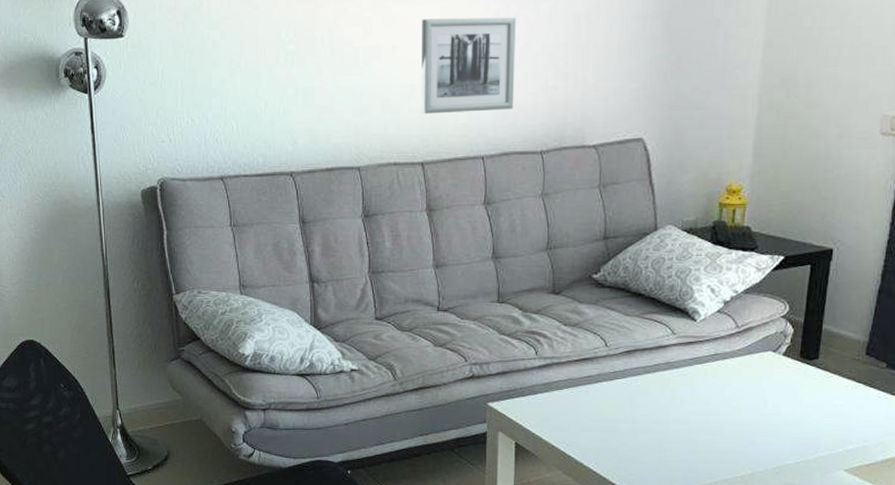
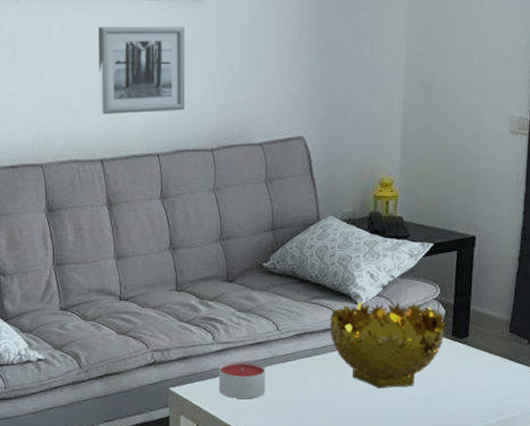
candle: none [540,378,591,417] -> present [218,362,265,398]
decorative bowl: none [663,317,793,411] -> present [329,301,446,389]

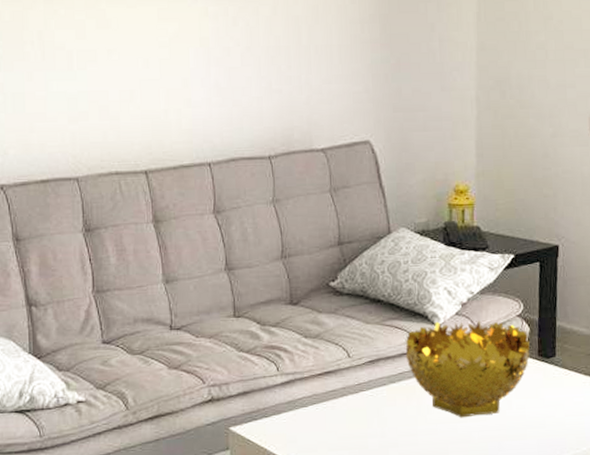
wall art: present [98,26,186,114] -> none [138,20,239,120]
candle: present [218,362,265,398] -> none [284,394,337,436]

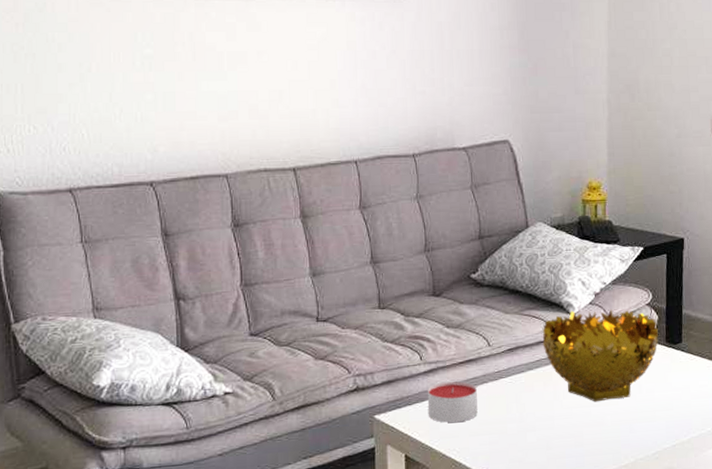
candle: none [284,394,337,436] -> present [427,381,478,423]

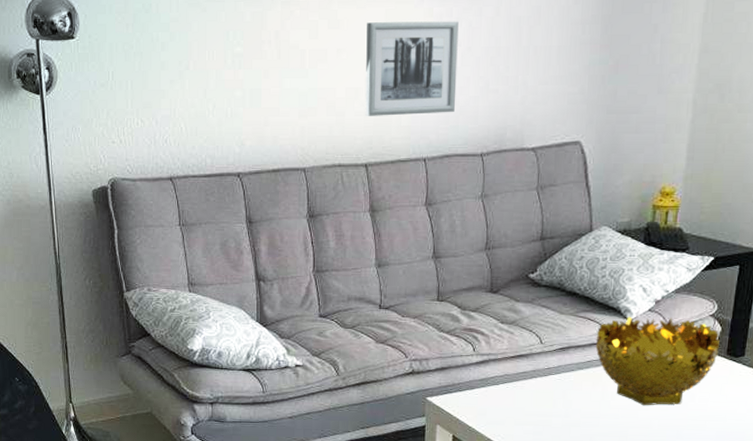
wall art: none [288,25,384,119] -> present [365,21,459,116]
candle: present [427,381,478,423] -> none [476,374,526,411]

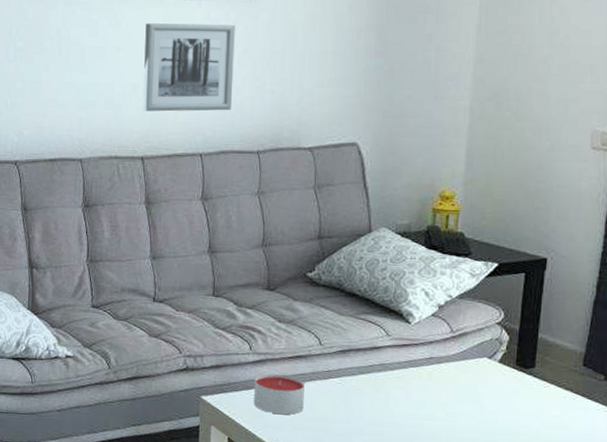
candle: none [476,374,526,411] -> present [253,374,304,414]
decorative bowl: present [595,316,720,406] -> none [377,320,509,416]

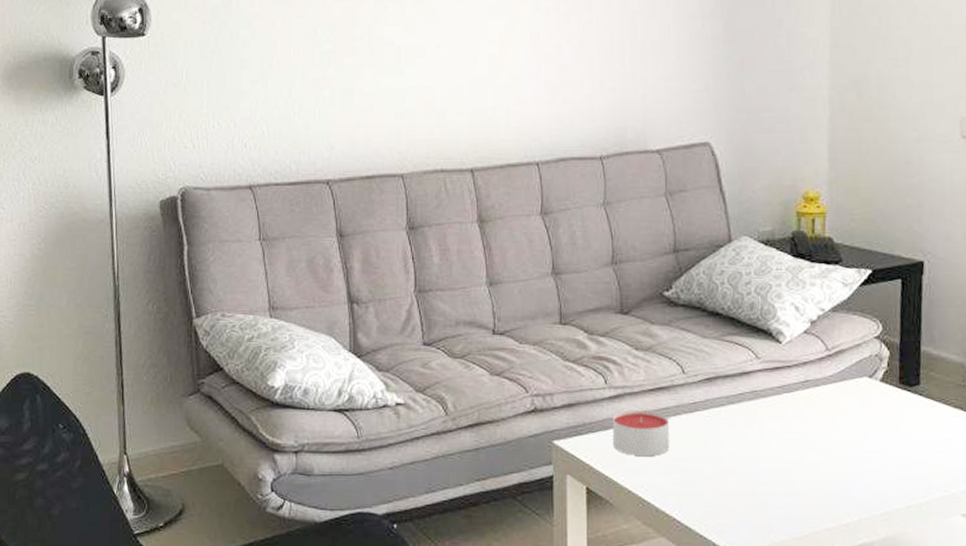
wall art: present [142,23,235,112] -> none [468,16,569,117]

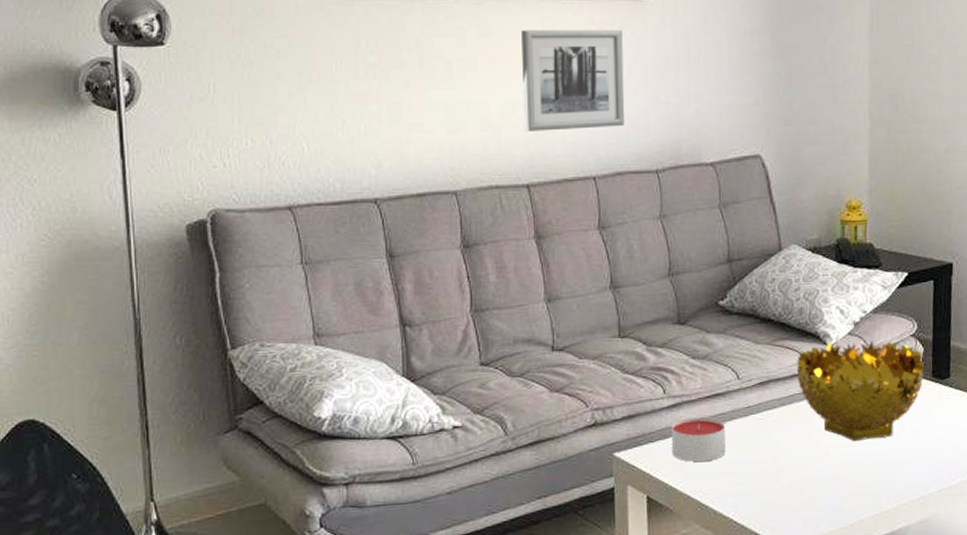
wall art: none [468,16,569,117] -> present [521,29,625,132]
decorative bowl: none [746,339,891,447] -> present [796,340,925,442]

